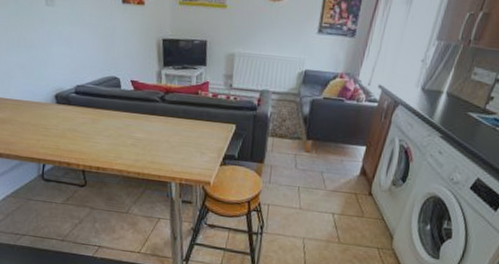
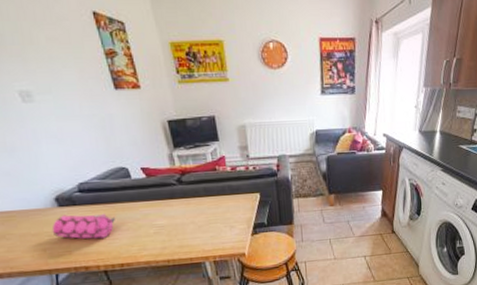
pencil case: none [47,112,100,140] -> present [51,213,115,239]

